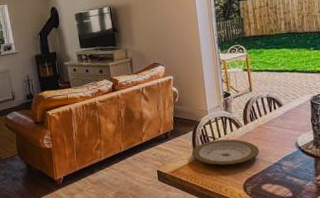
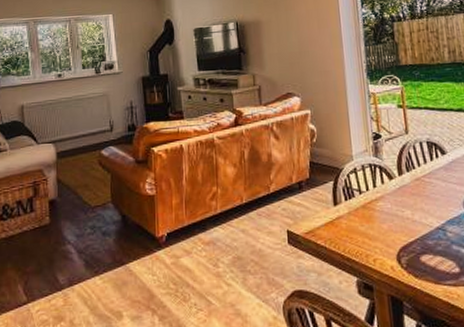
plate: present [191,139,259,166] -> none [331,193,417,228]

